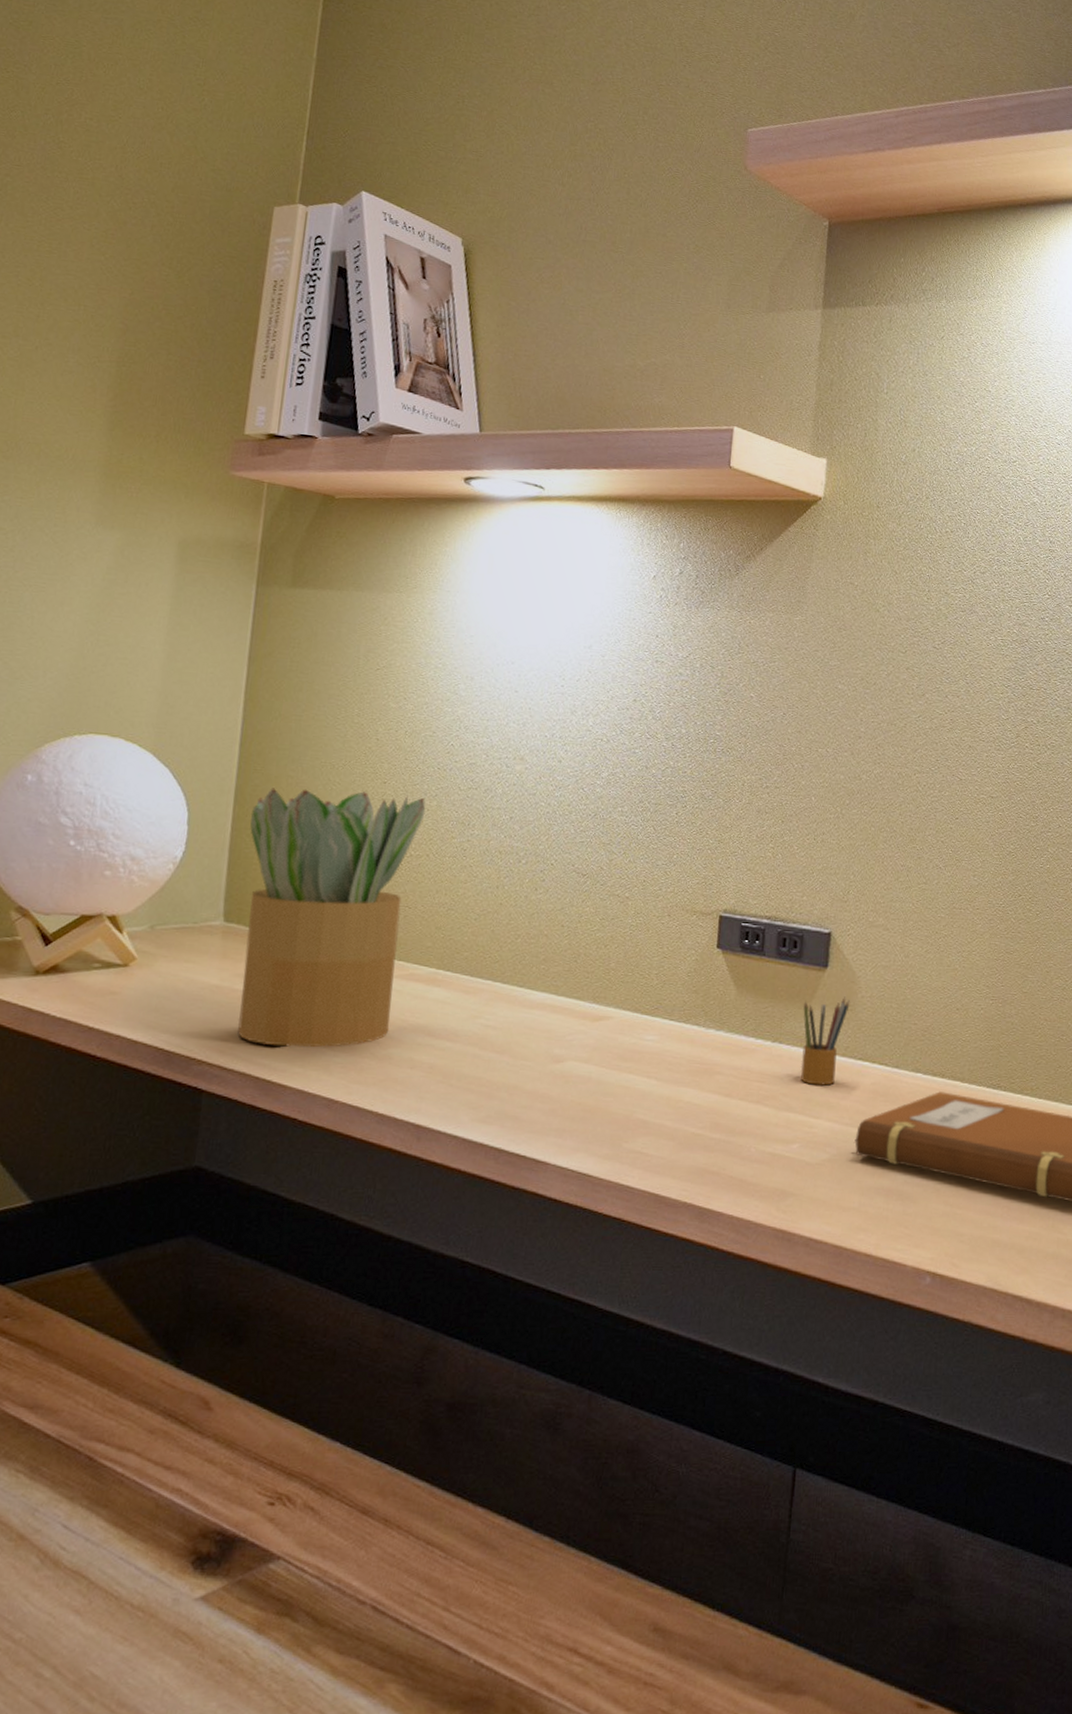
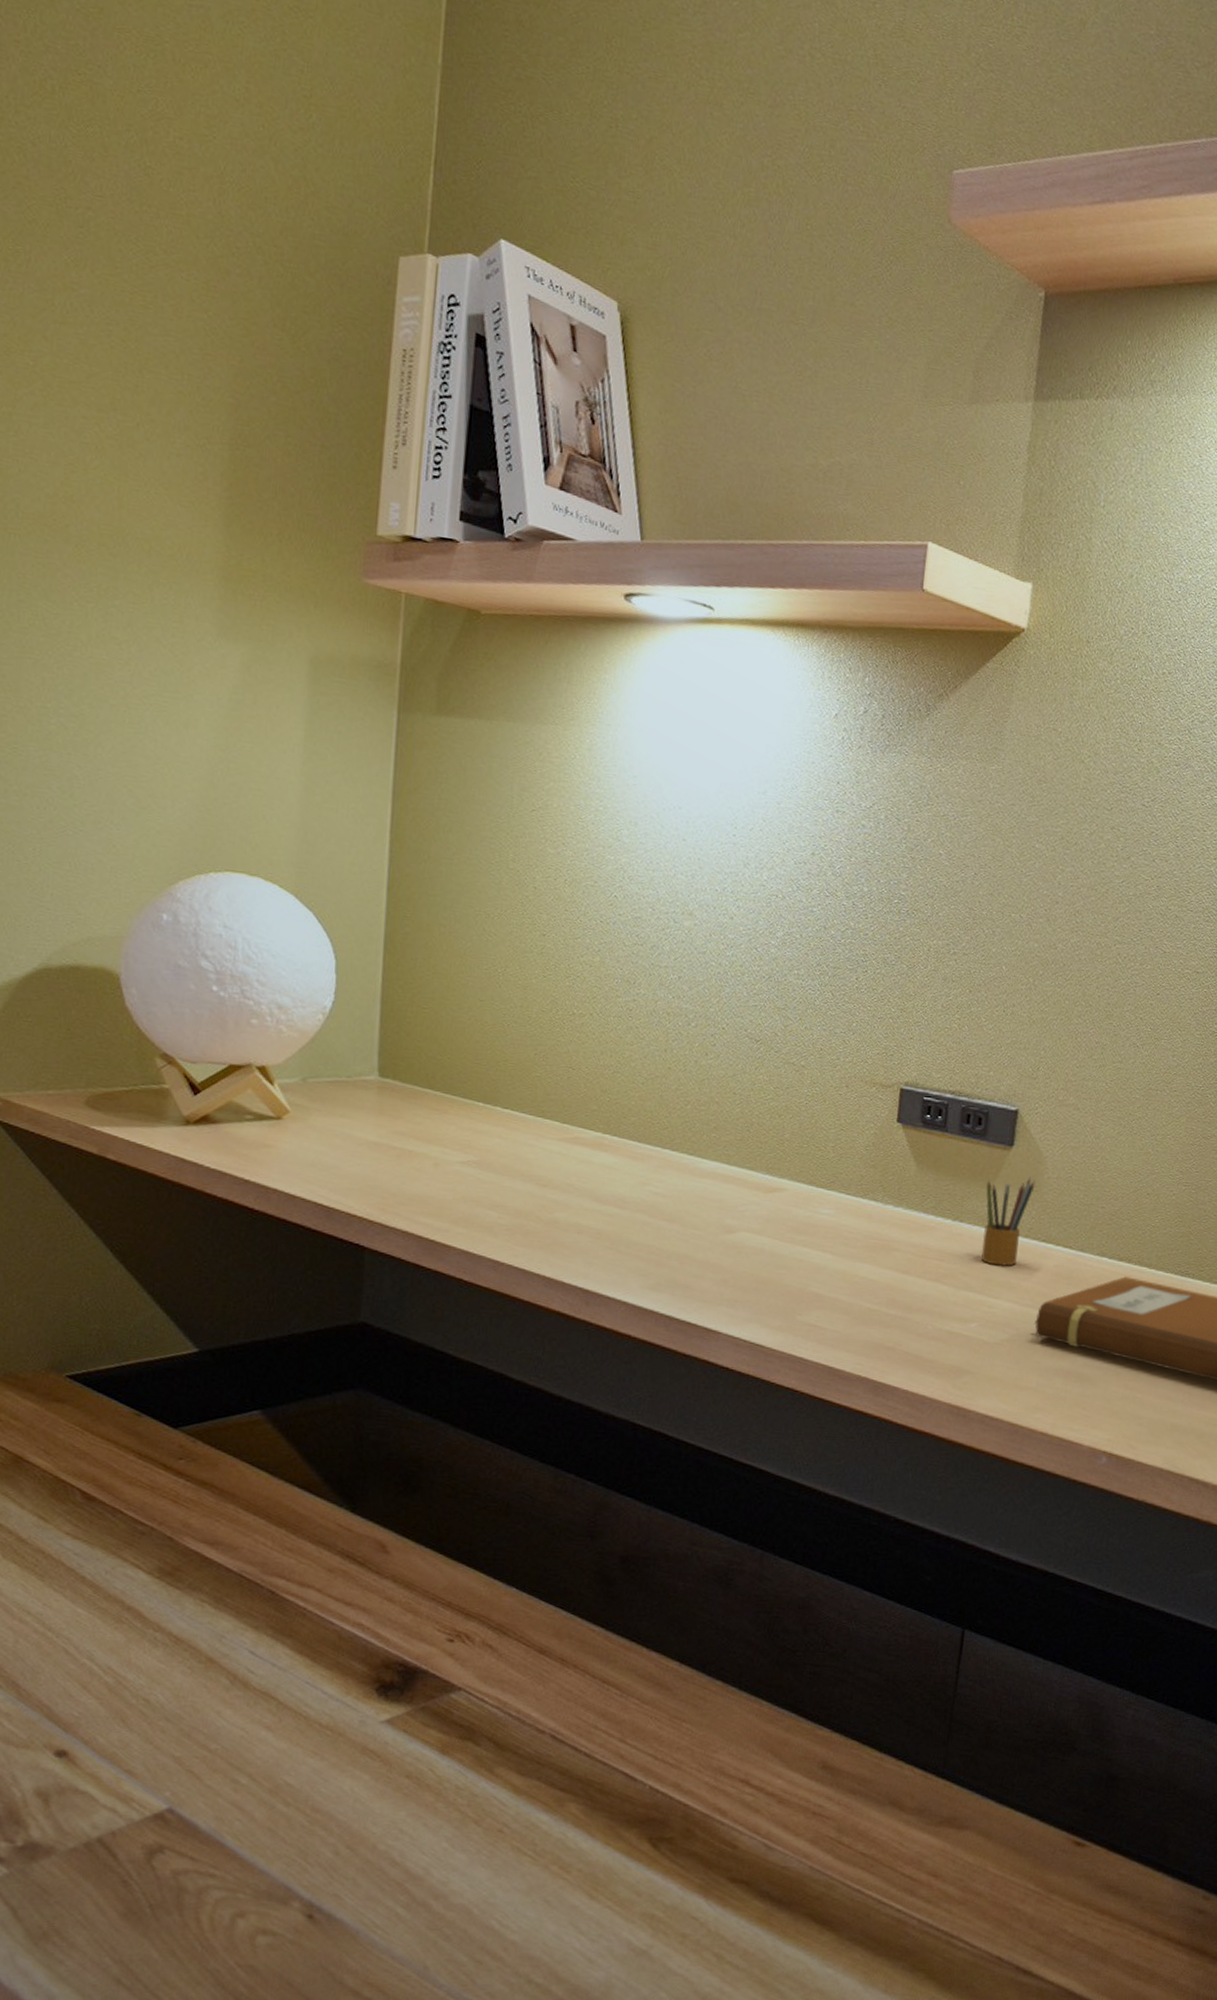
potted plant: present [237,788,426,1048] -> none [397,936,589,1209]

